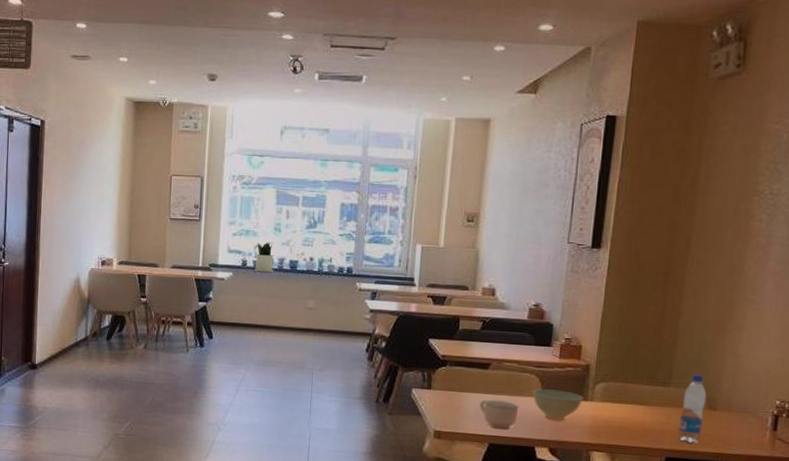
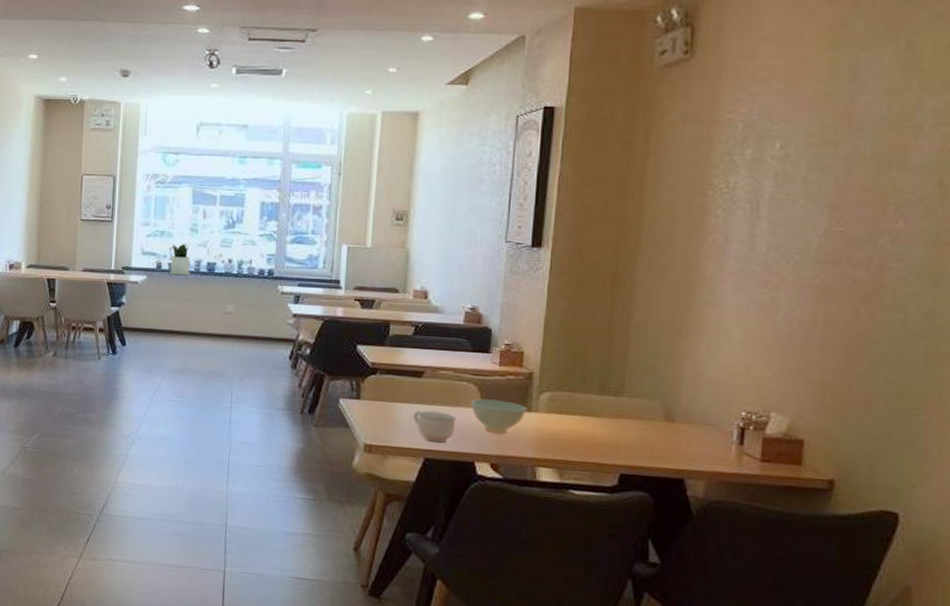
bottle: present [678,374,707,443] -> none [633,382,664,458]

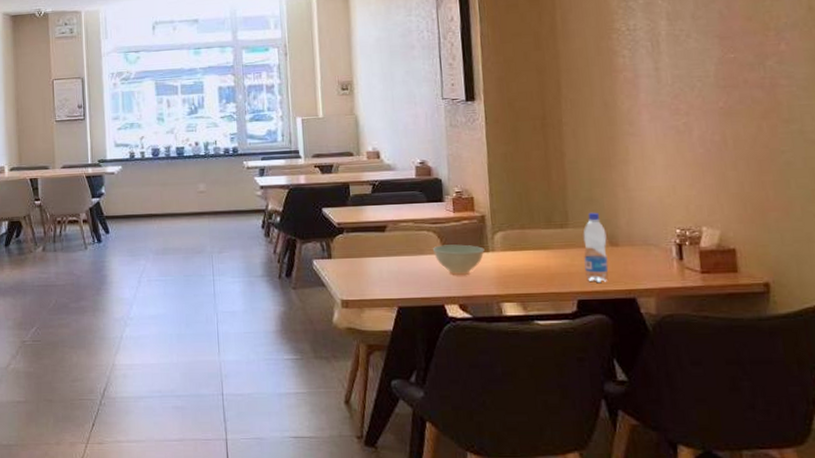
planter: present [169,243,191,276] -> none [142,132,162,163]
cup: present [413,410,457,443] -> none [382,261,422,291]
bottle: none [633,382,664,458] -> present [583,212,609,282]

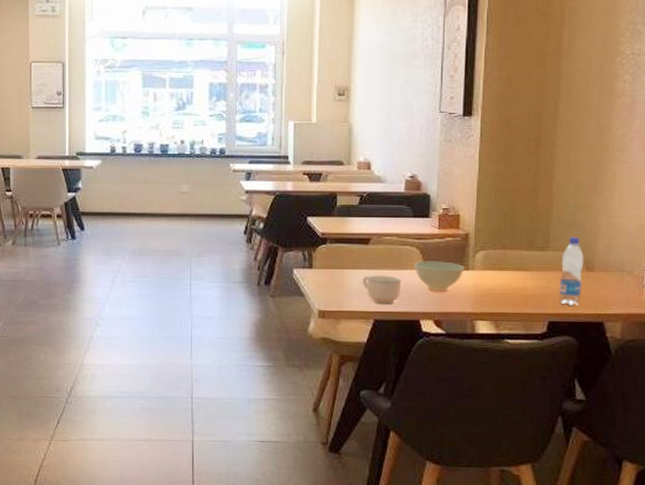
cup: none [382,261,422,291] -> present [362,275,402,304]

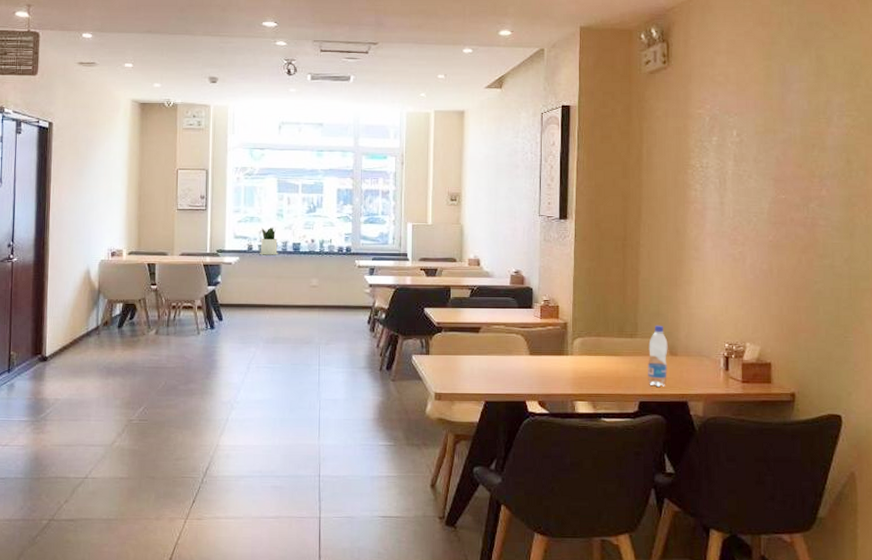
planter: none [124,126,144,158] -> present [260,227,278,255]
cup: present [362,275,402,304] -> none [474,360,509,387]
bowl: present [413,261,465,293] -> none [519,347,564,376]

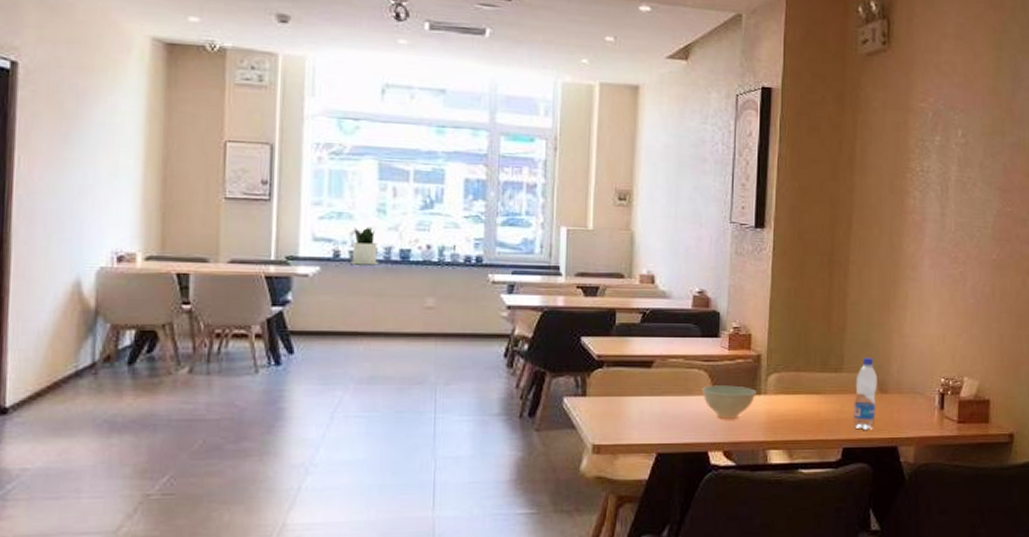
bowl: none [519,347,564,376] -> present [701,385,757,420]

